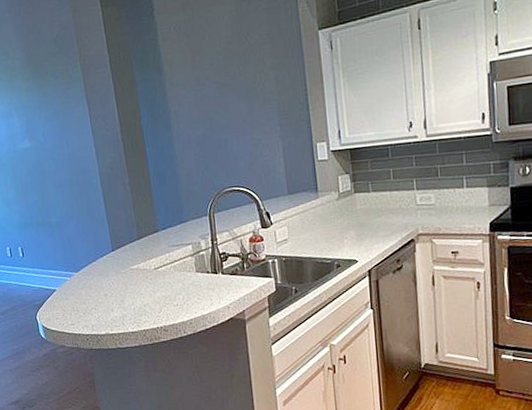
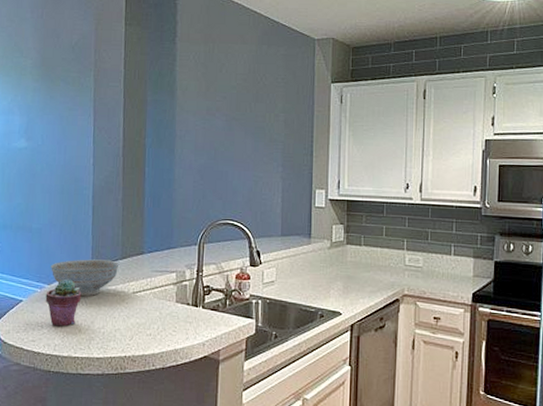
decorative bowl: none [75,241,138,279] -> present [51,259,120,297]
potted succulent: none [75,265,109,309] -> present [45,279,82,327]

